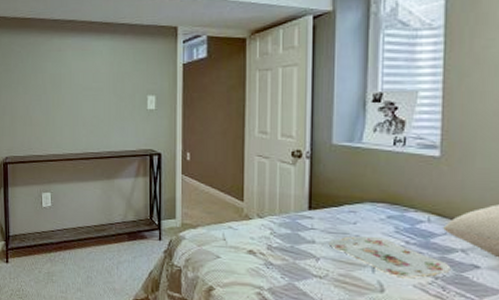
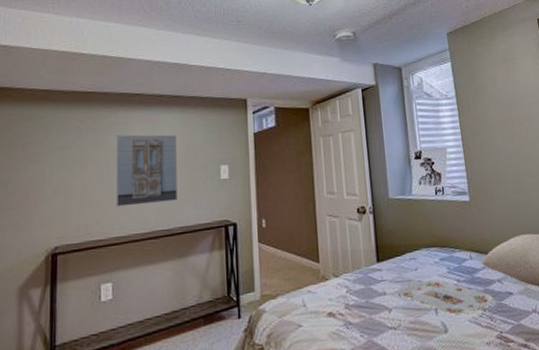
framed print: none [52,61,107,128] -> present [115,134,178,207]

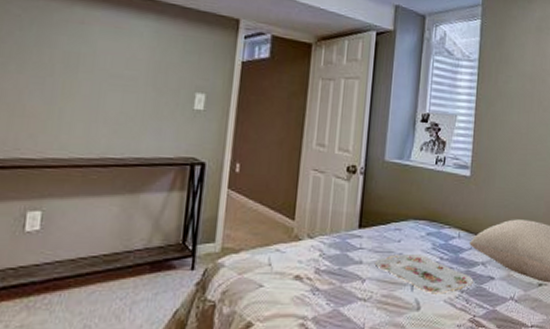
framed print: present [115,134,178,207] -> none [57,35,147,126]

